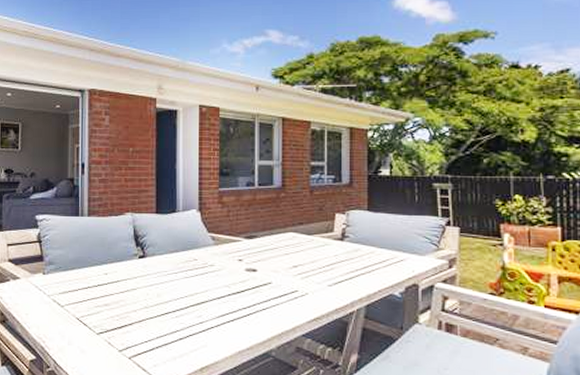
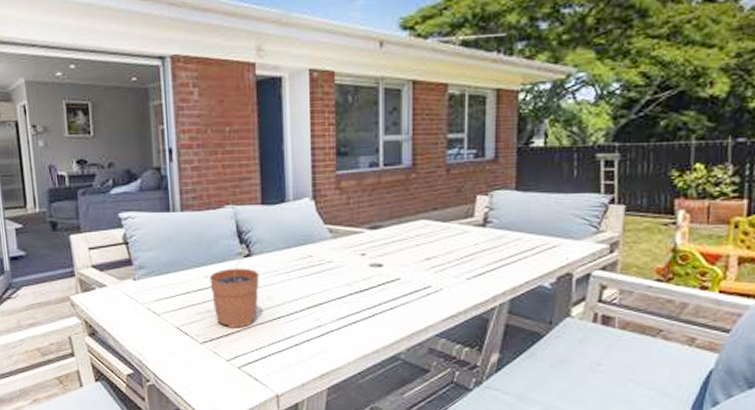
plant pot: none [108,253,151,321] -> present [209,252,259,328]

